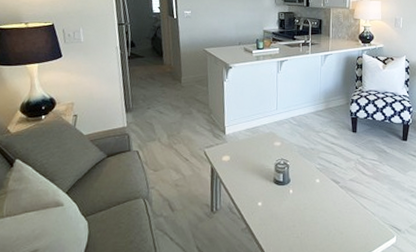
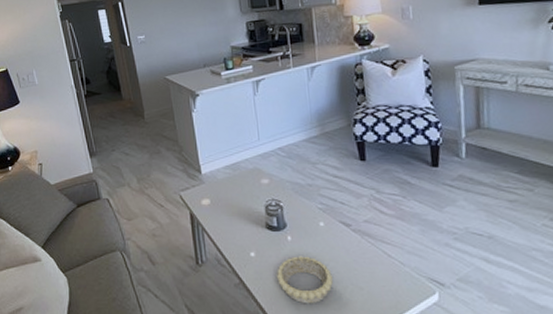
decorative bowl: none [277,206,321,246] -> present [277,256,333,304]

